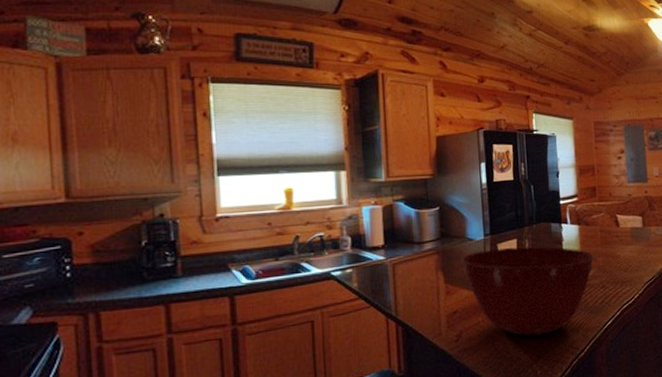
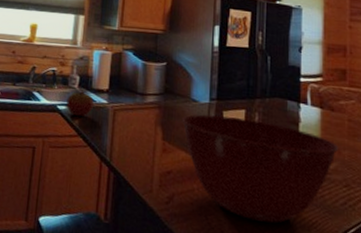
fruit: none [341,248,371,279] -> present [66,86,94,117]

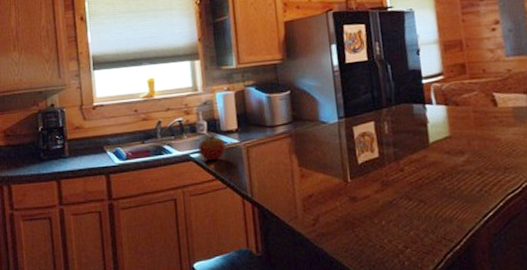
mixing bowl: present [182,114,339,224] -> none [314,129,469,224]

